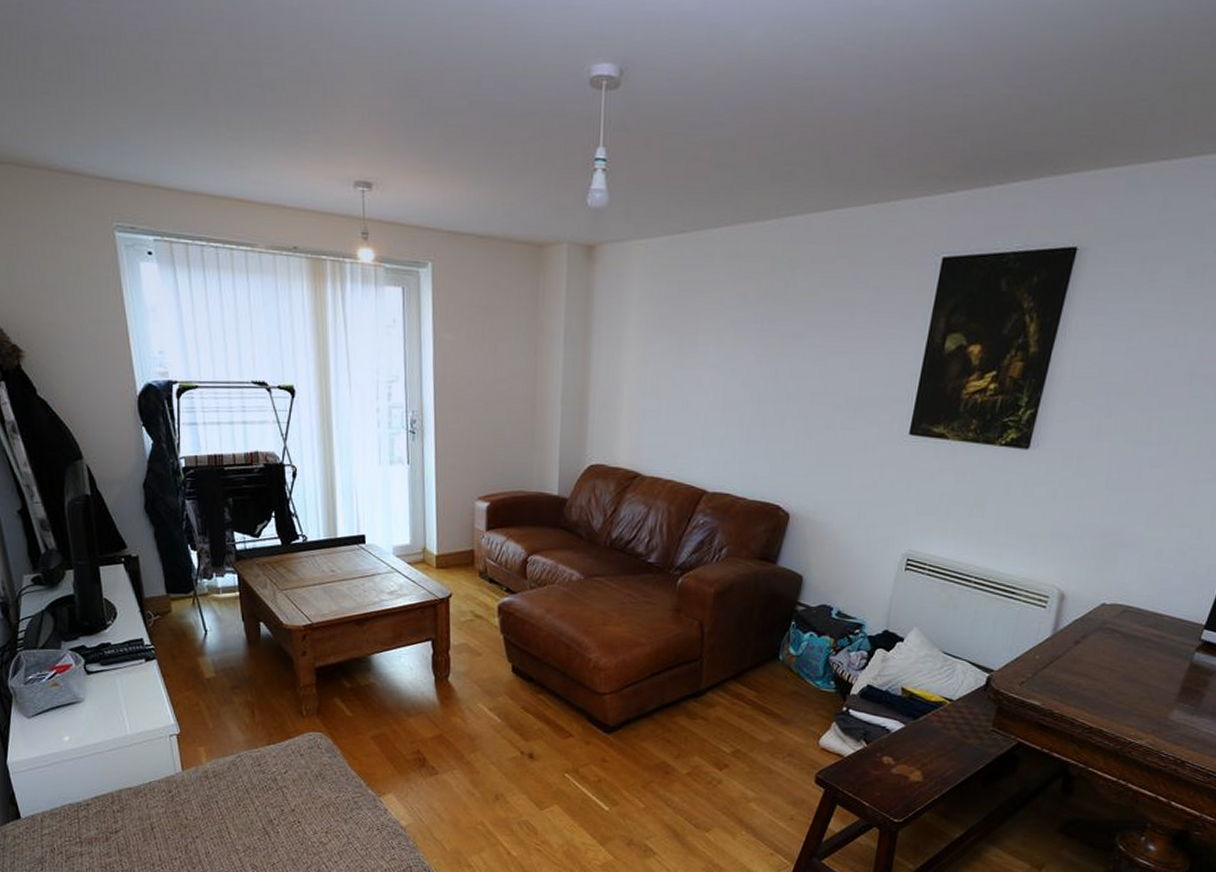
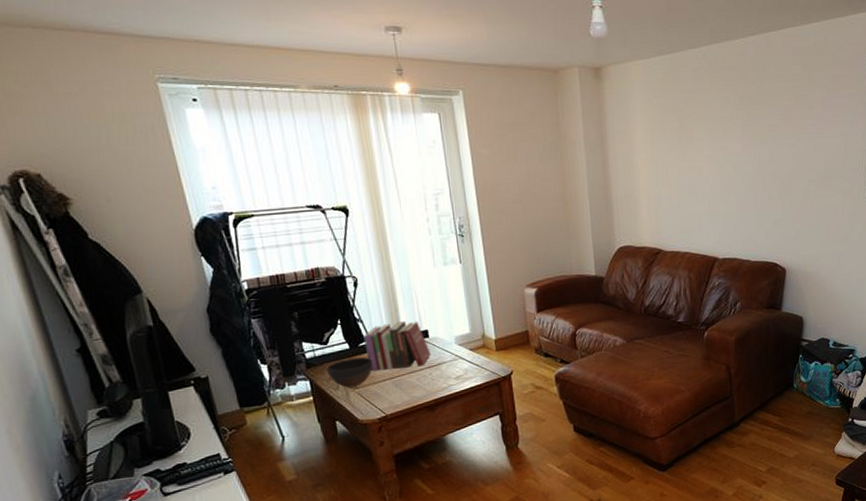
bowl: none [255,556,304,588] -> present [326,357,374,388]
books: none [297,521,366,575] -> present [363,320,431,372]

